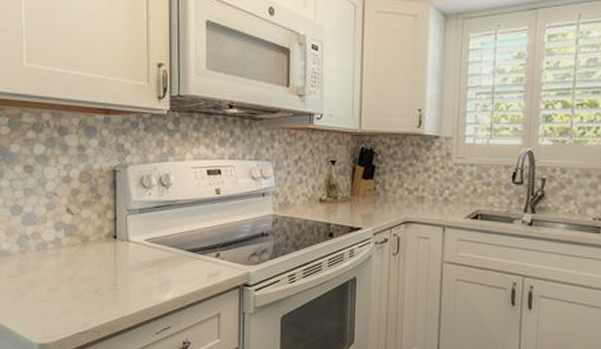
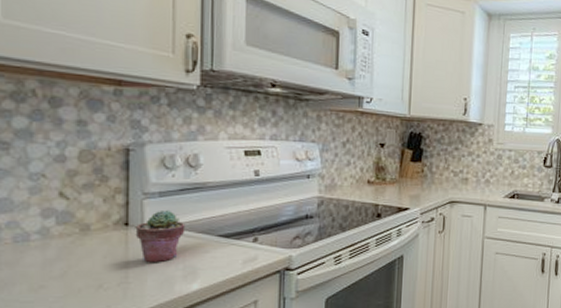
potted succulent: none [123,225,160,273] -> present [136,209,186,263]

